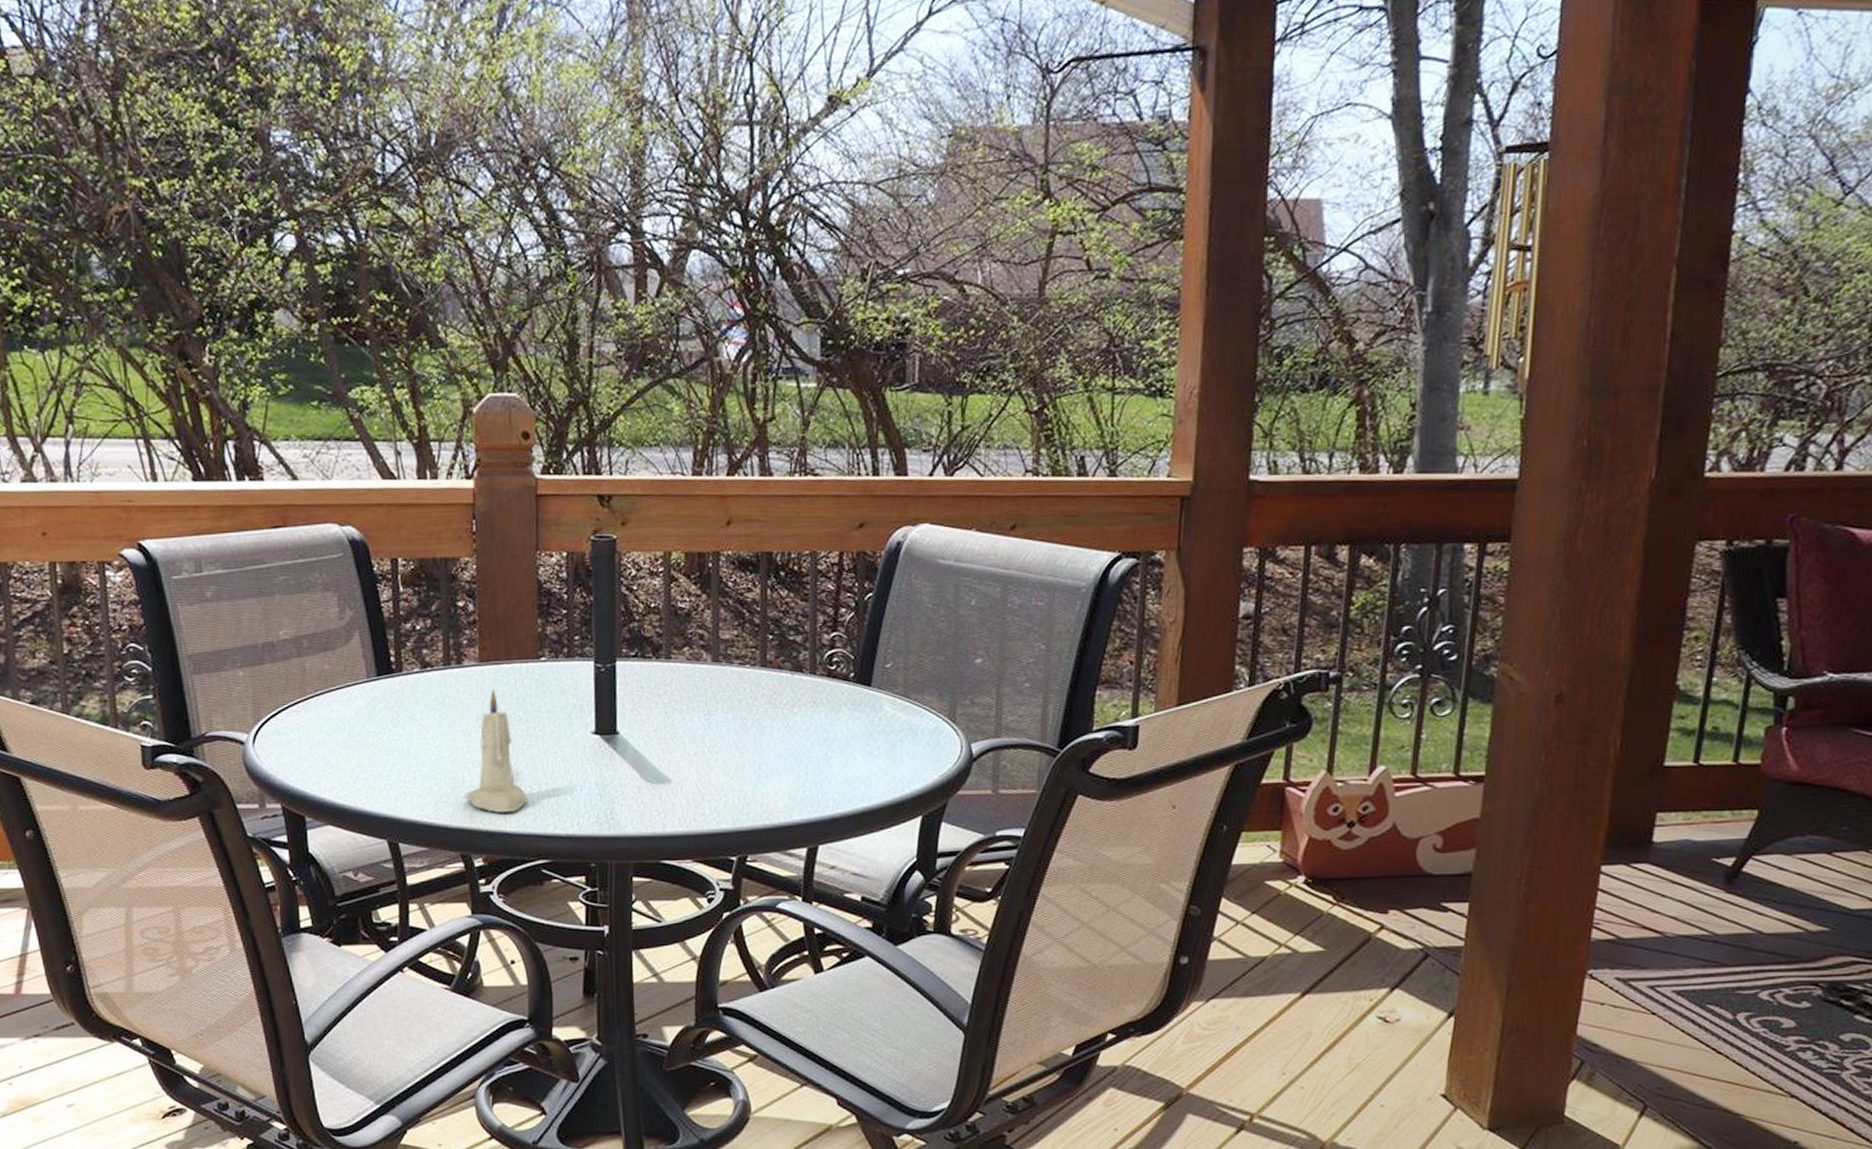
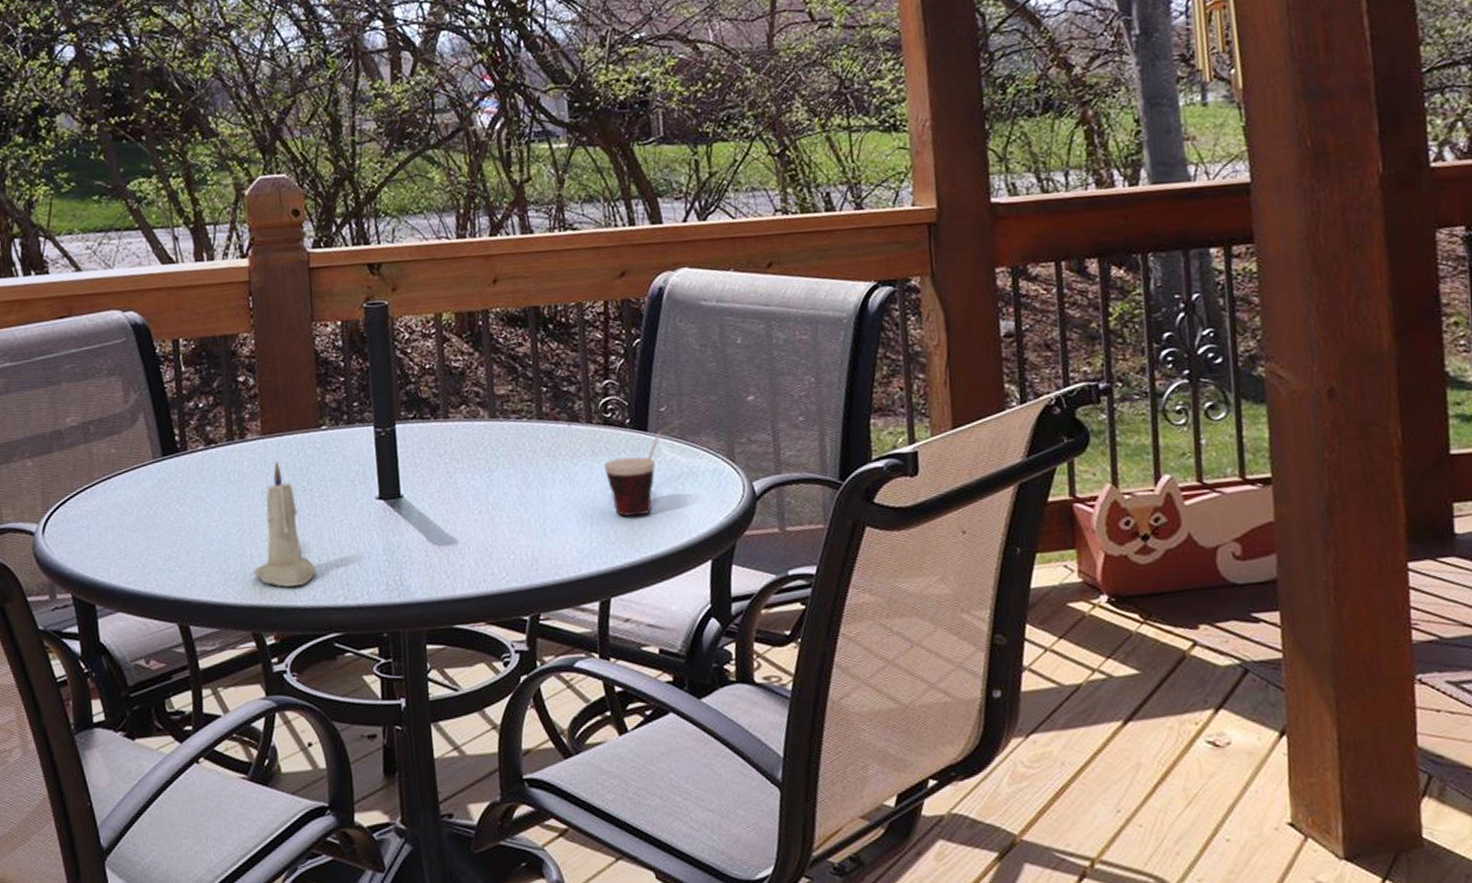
cup: none [823,676,910,769] -> present [603,418,685,517]

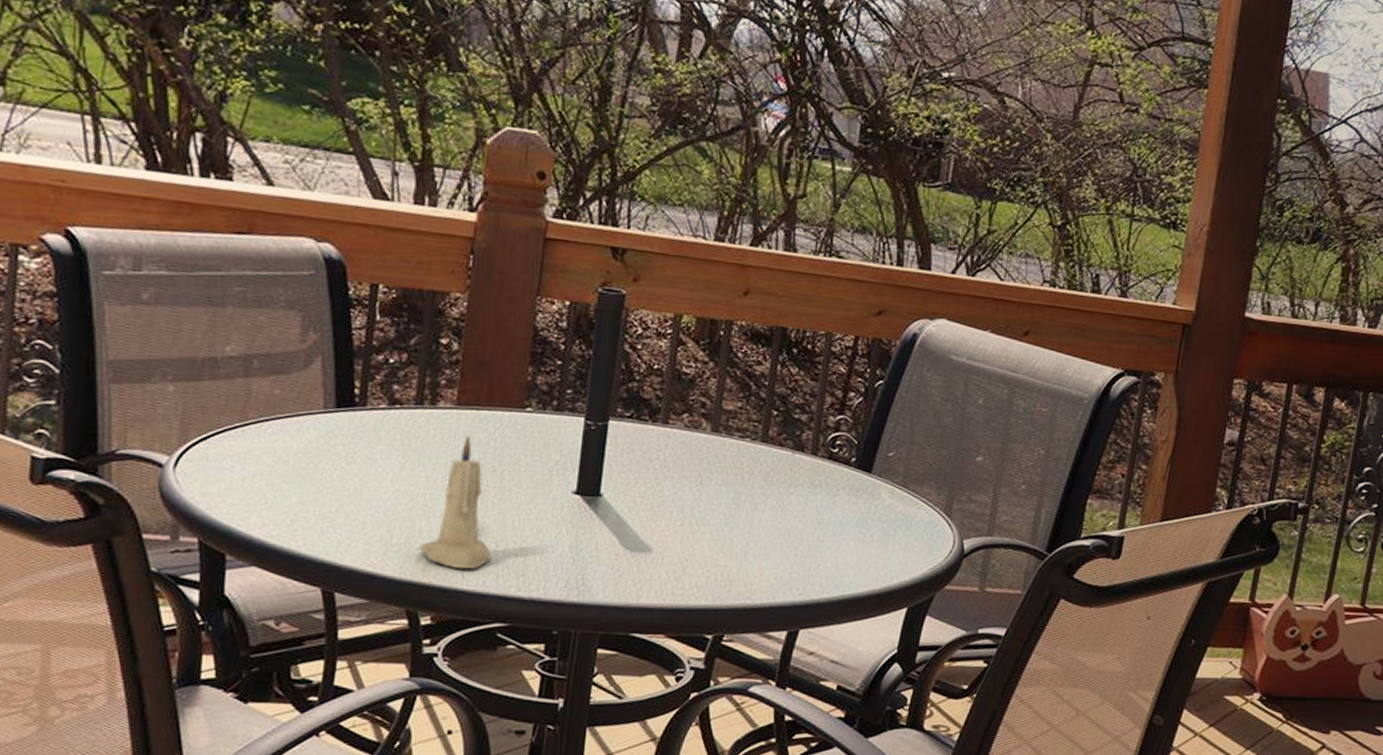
cup: present [603,418,685,517] -> none [819,466,911,555]

